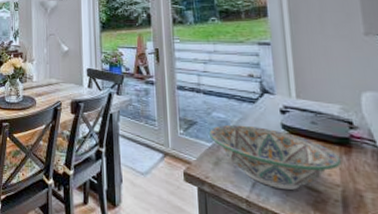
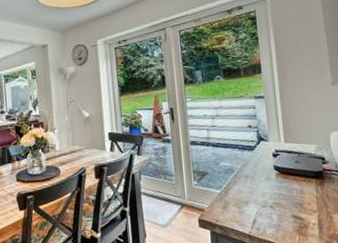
decorative bowl: present [209,124,342,191] -> none [218,170,318,222]

